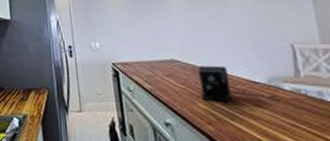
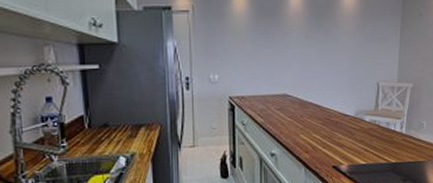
coffee maker: present [198,65,278,103] -> none [304,100,359,133]

